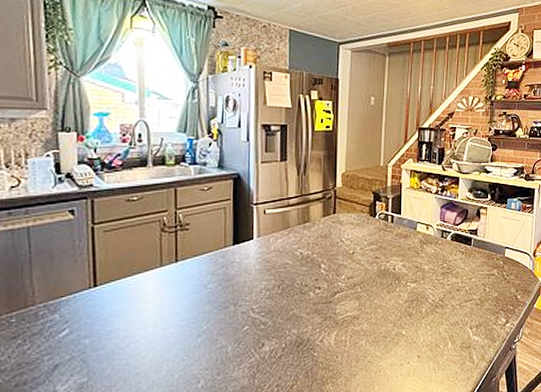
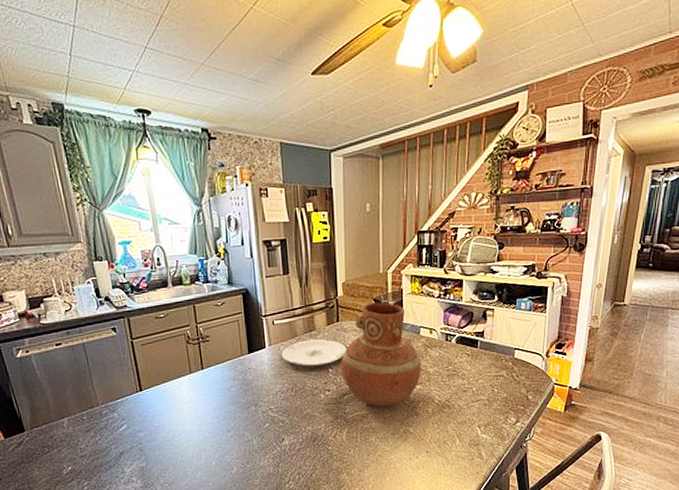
plate: none [270,232,342,262] -> present [281,339,347,367]
vase: none [334,195,417,307] -> present [341,302,421,407]

